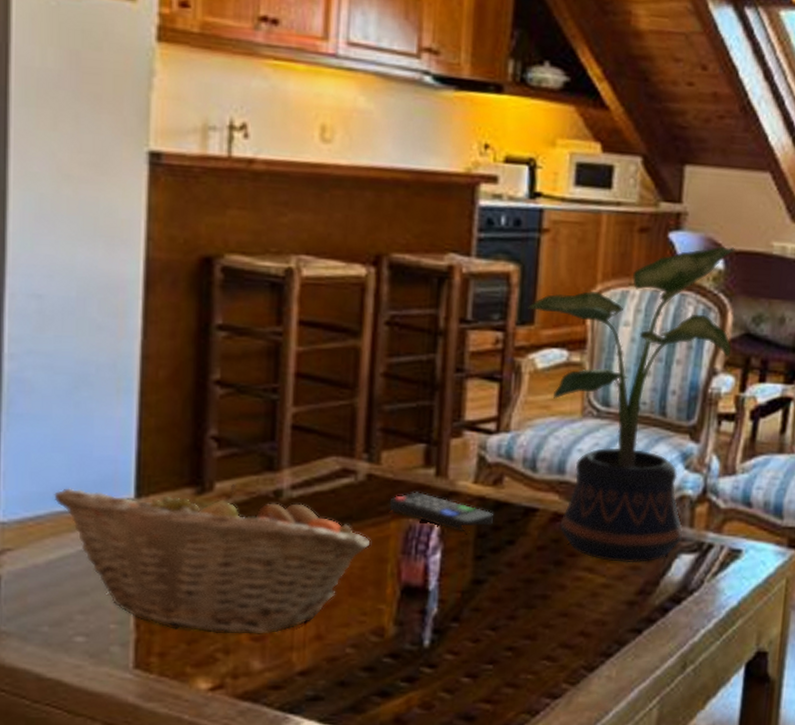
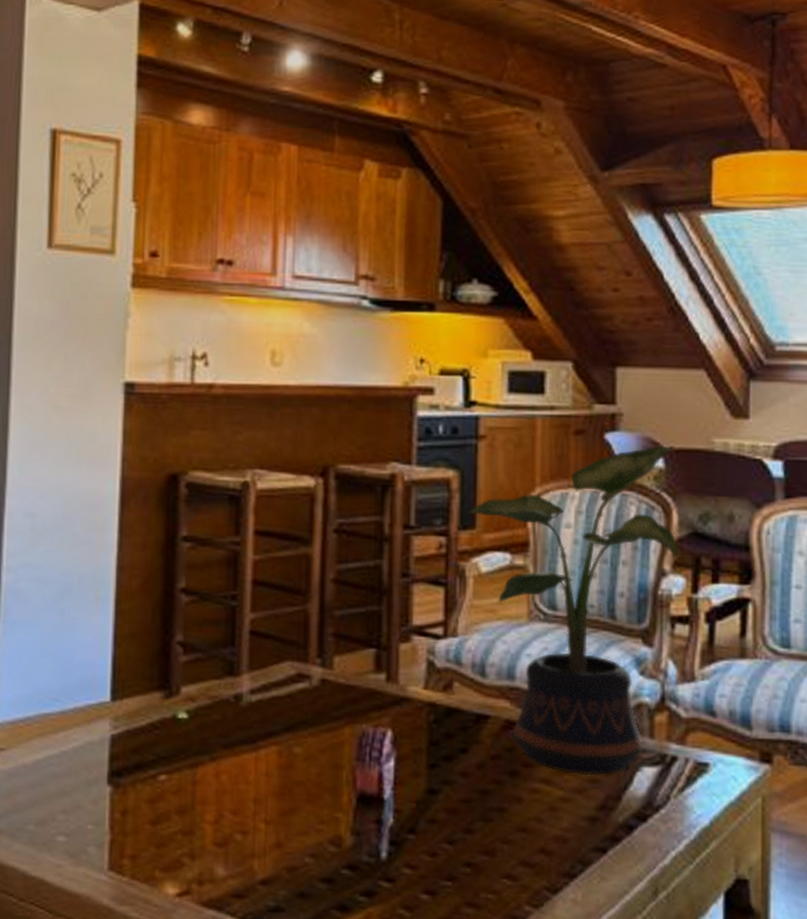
fruit basket: present [54,484,370,634] -> none [41,689,325,840]
remote control: present [389,492,493,532] -> none [342,697,445,739]

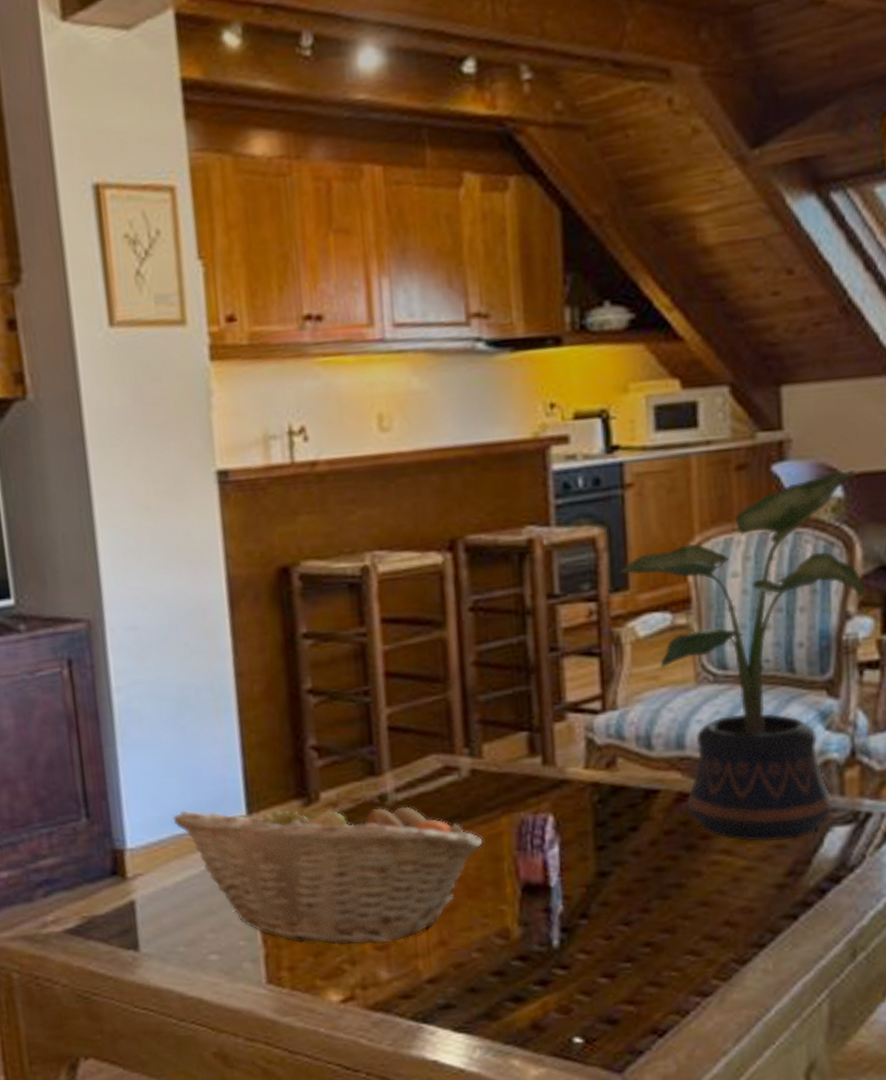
fruit basket: none [41,689,325,840] -> present [173,793,482,945]

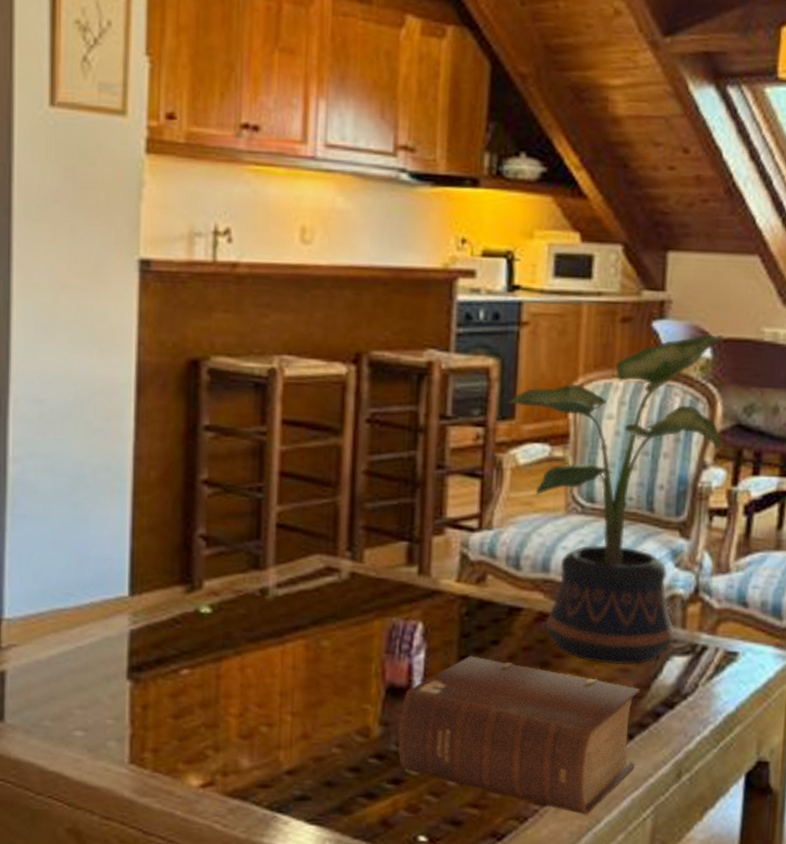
fruit basket: present [173,793,482,945] -> none [54,583,354,732]
bible: none [539,845,804,1004] -> present [398,656,640,815]

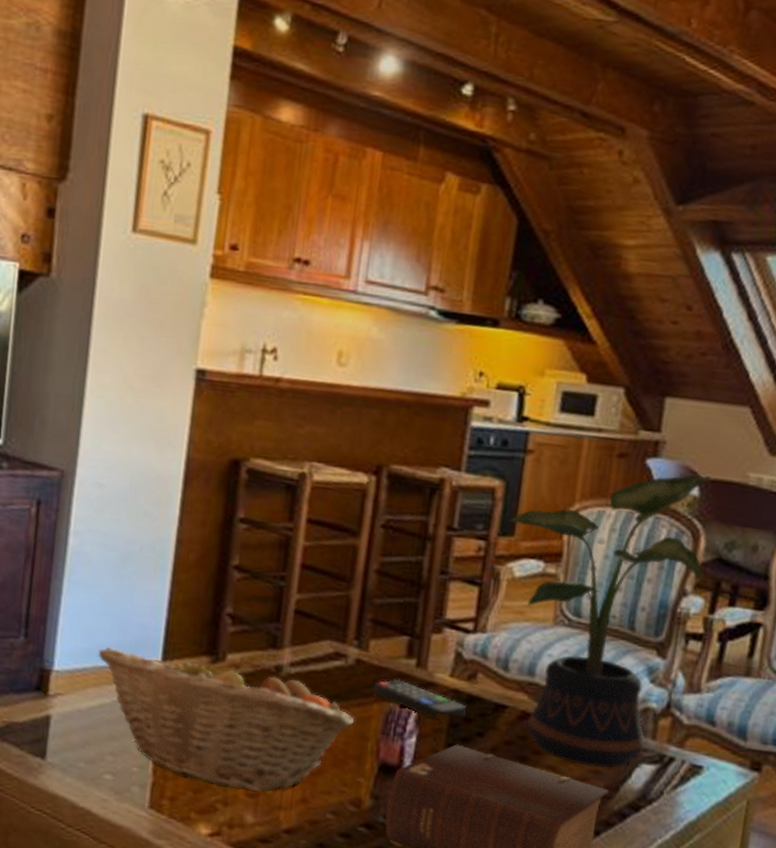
fruit basket: none [54,583,354,732] -> present [98,647,354,793]
remote control: none [372,590,477,632] -> present [373,679,466,720]

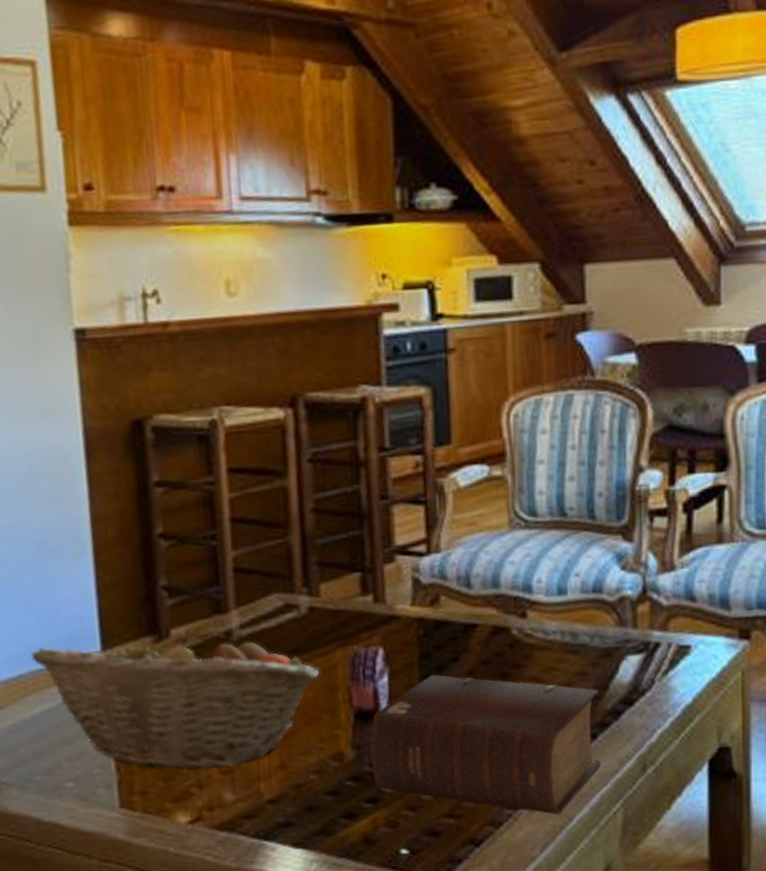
remote control: present [373,679,466,720] -> none [333,619,434,655]
potted plant: present [510,474,711,768] -> none [443,340,655,670]

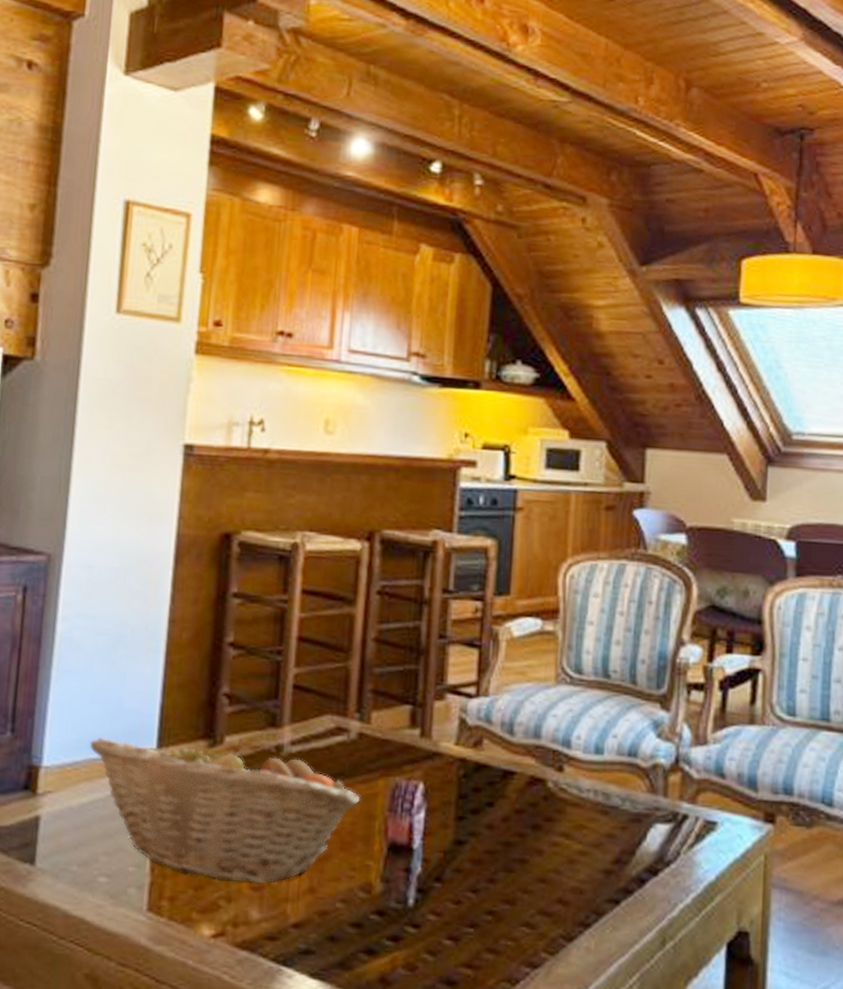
bible: present [370,674,602,815] -> none [398,816,625,980]

